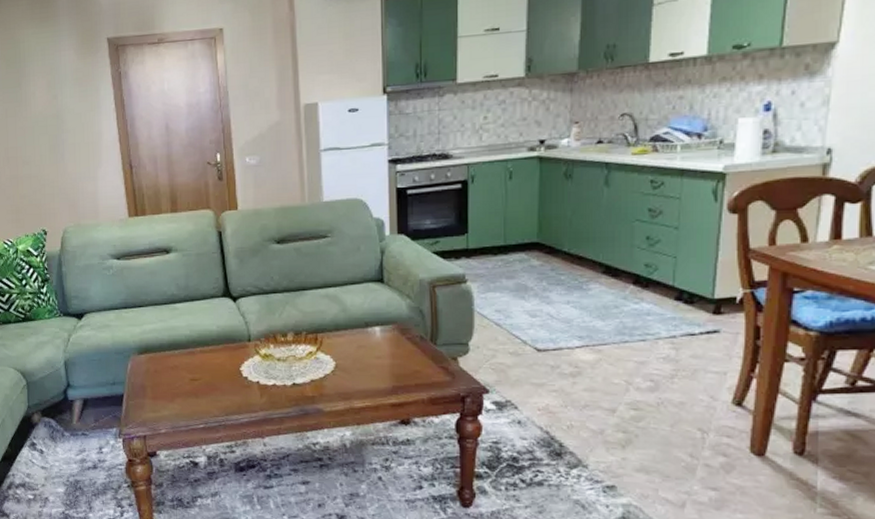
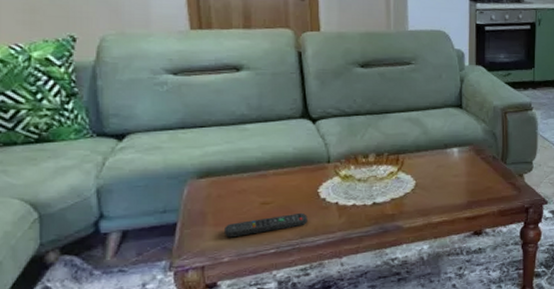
remote control: none [161,390,232,411] -> present [225,212,307,238]

